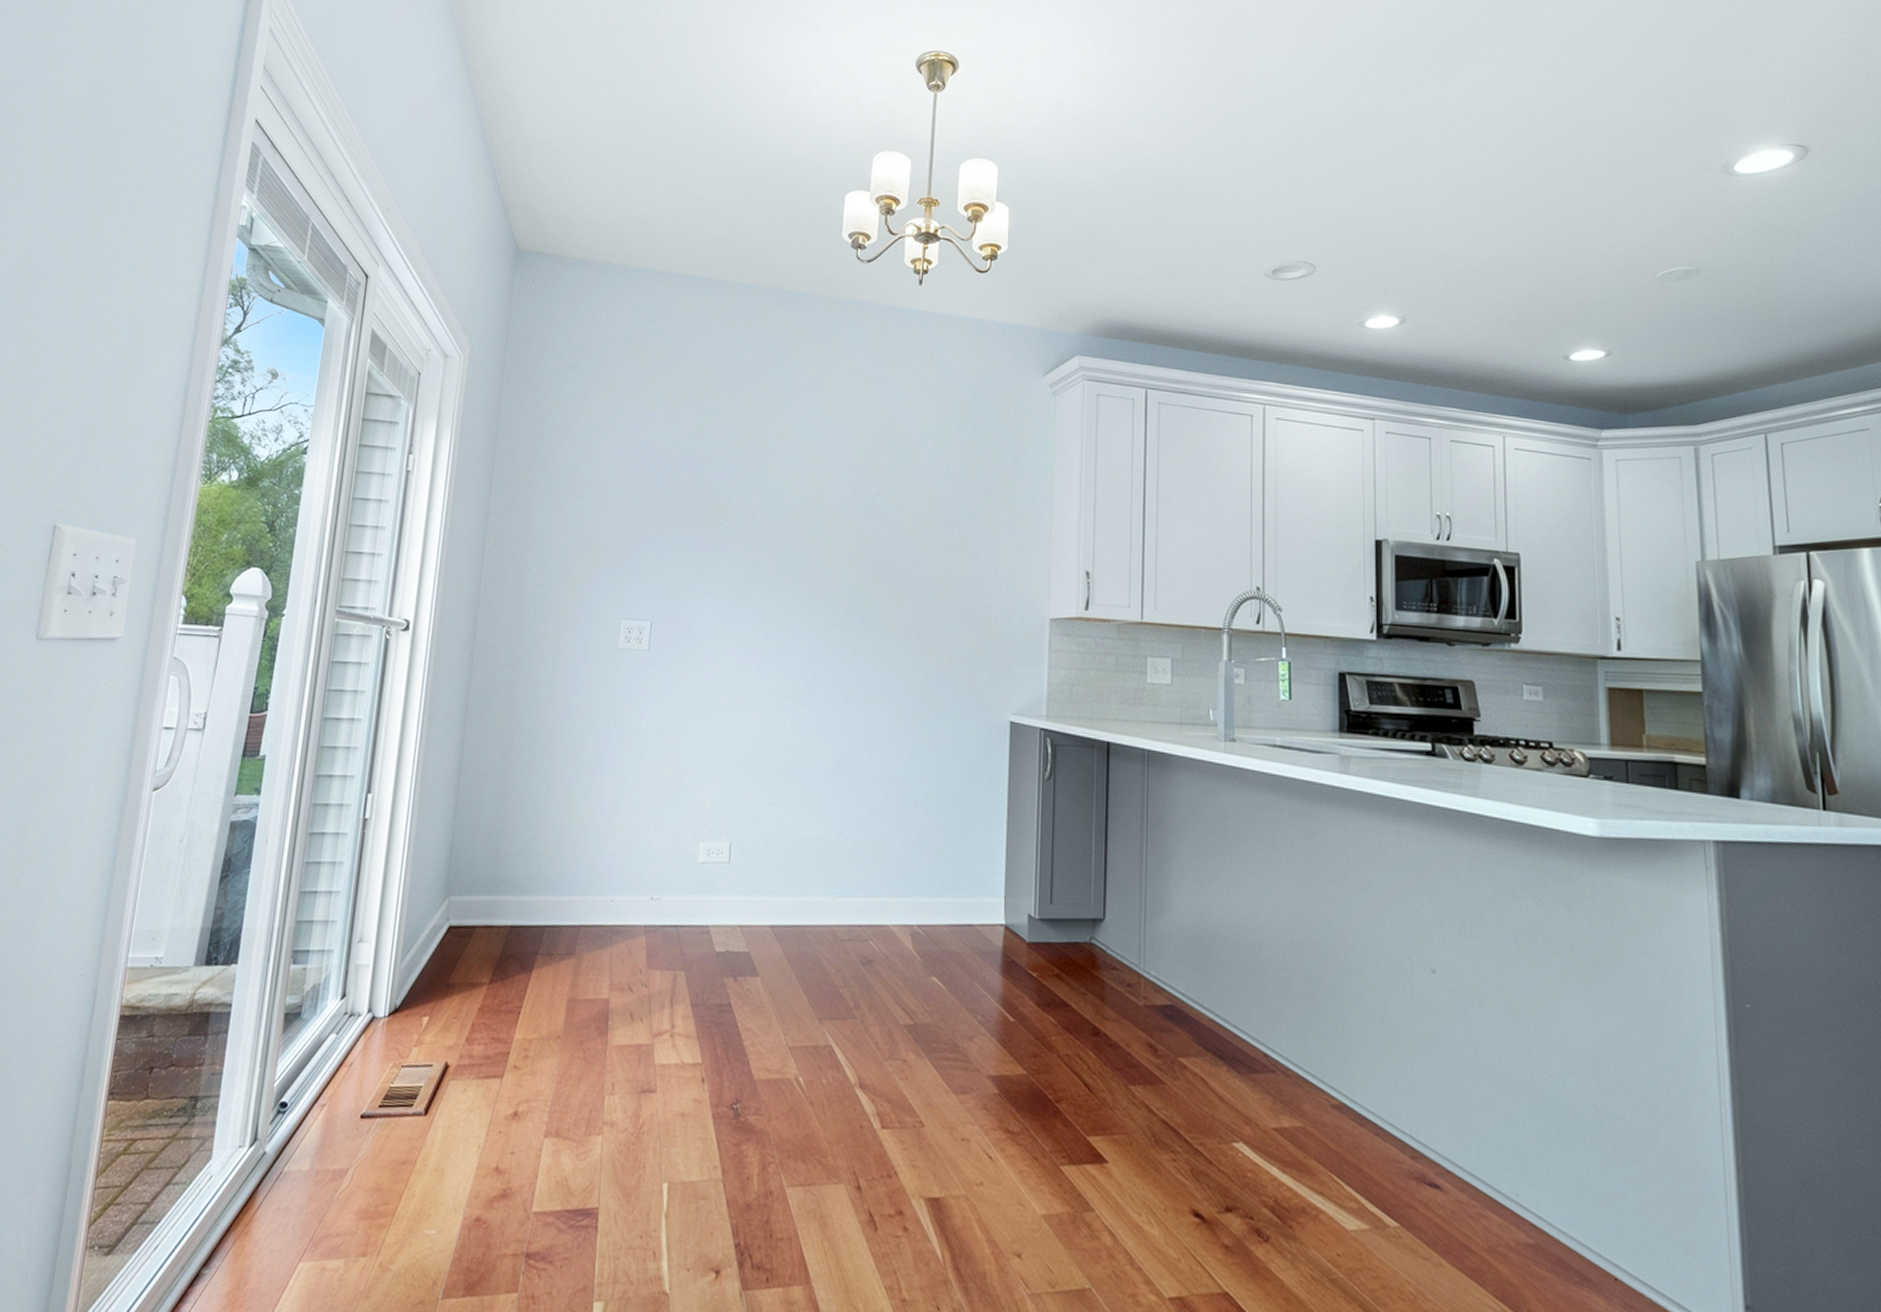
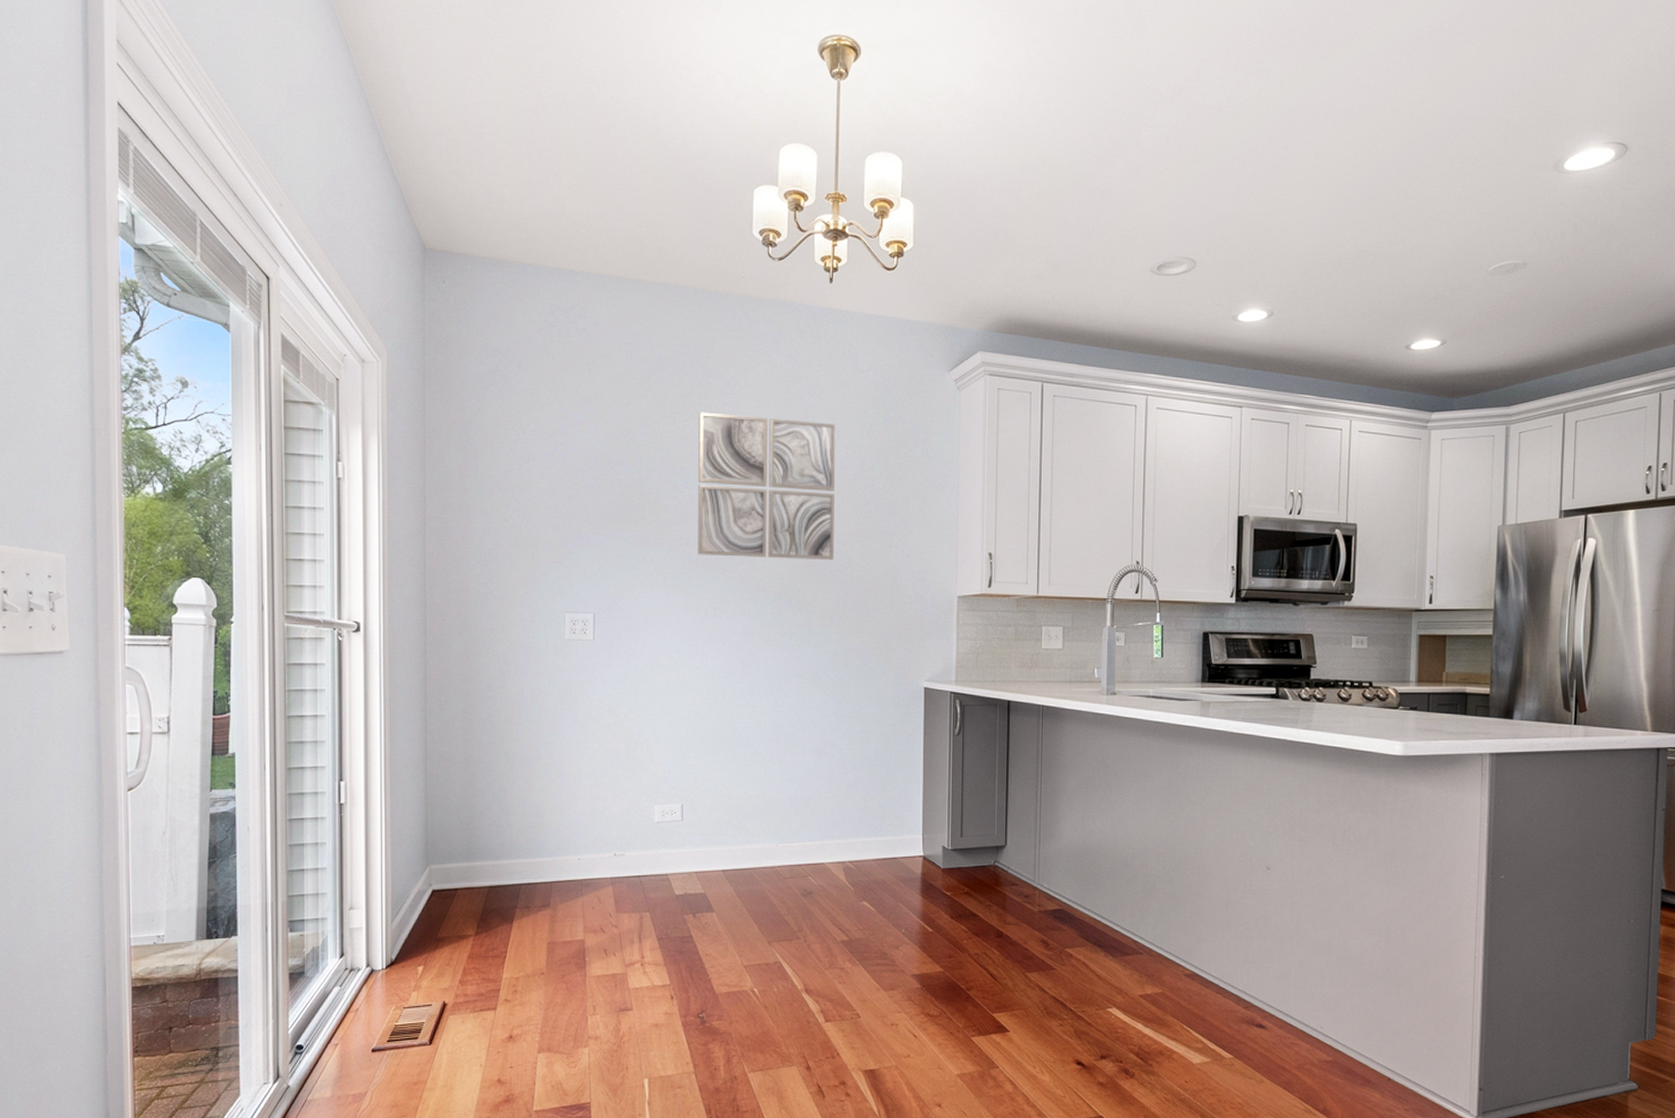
wall art: none [766,412,921,573] -> present [698,412,836,560]

